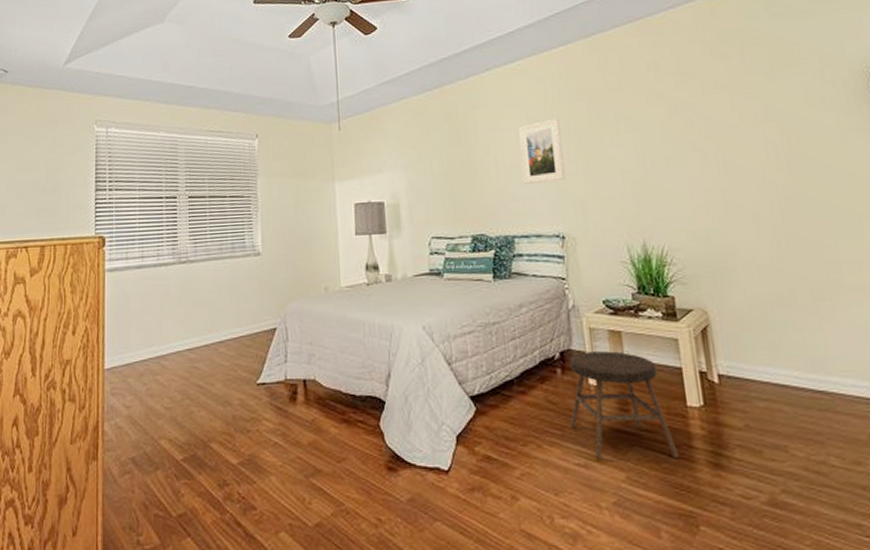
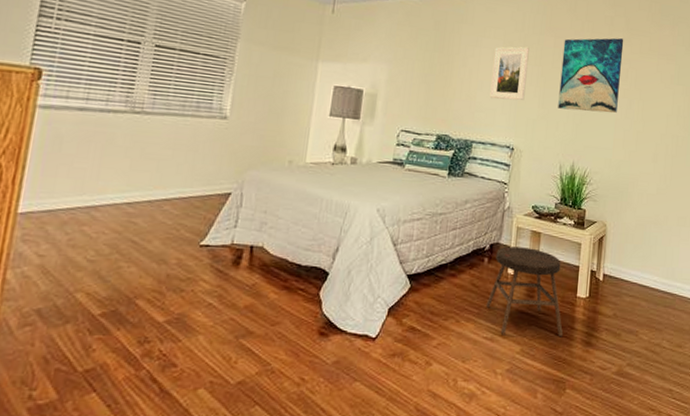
wall art: none [599,83,689,181] -> present [558,38,624,113]

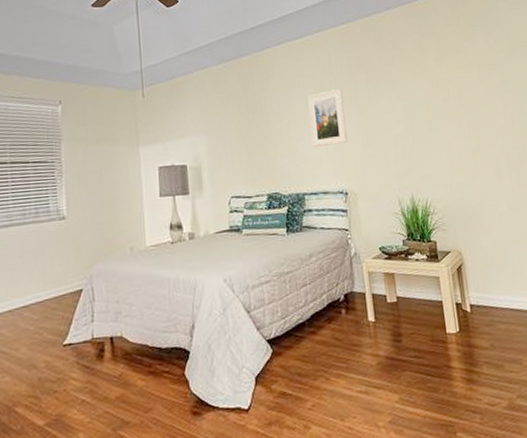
stool: present [486,246,564,337] -> none [352,290,441,385]
wall art: present [558,38,624,113] -> none [375,59,447,143]

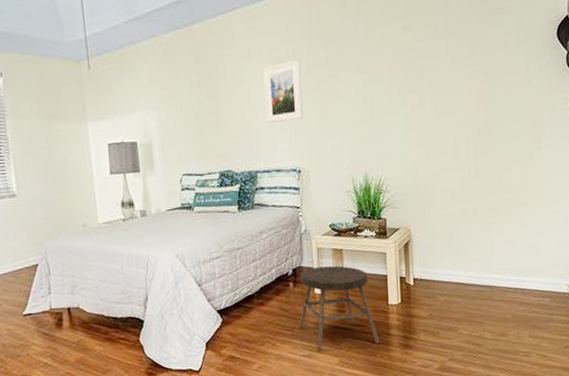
stool: none [352,290,441,385] -> present [298,265,380,350]

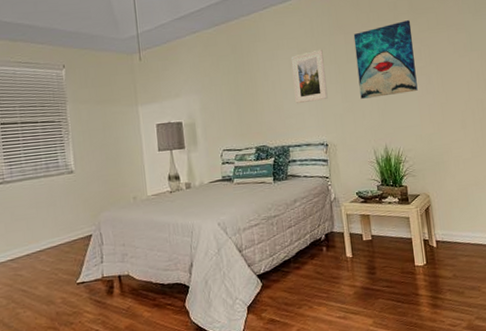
stool: present [298,265,380,350] -> none [332,230,410,311]
wall art: none [337,27,407,119] -> present [353,20,418,99]

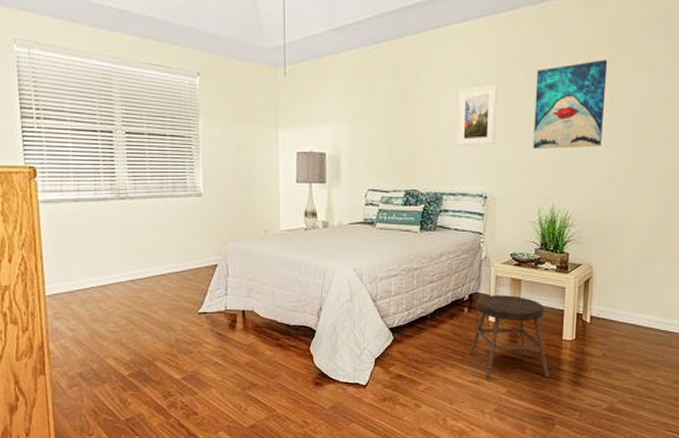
stool: none [332,230,410,311] -> present [469,295,550,378]

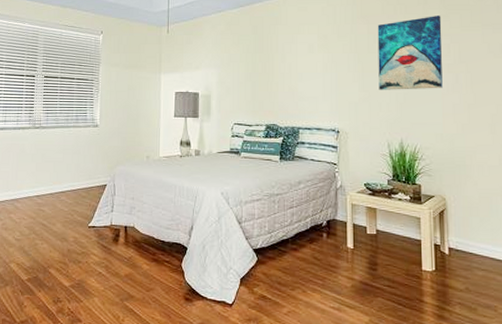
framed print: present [457,84,497,147] -> none [310,37,344,88]
stool: present [469,295,550,378] -> none [329,222,413,310]

